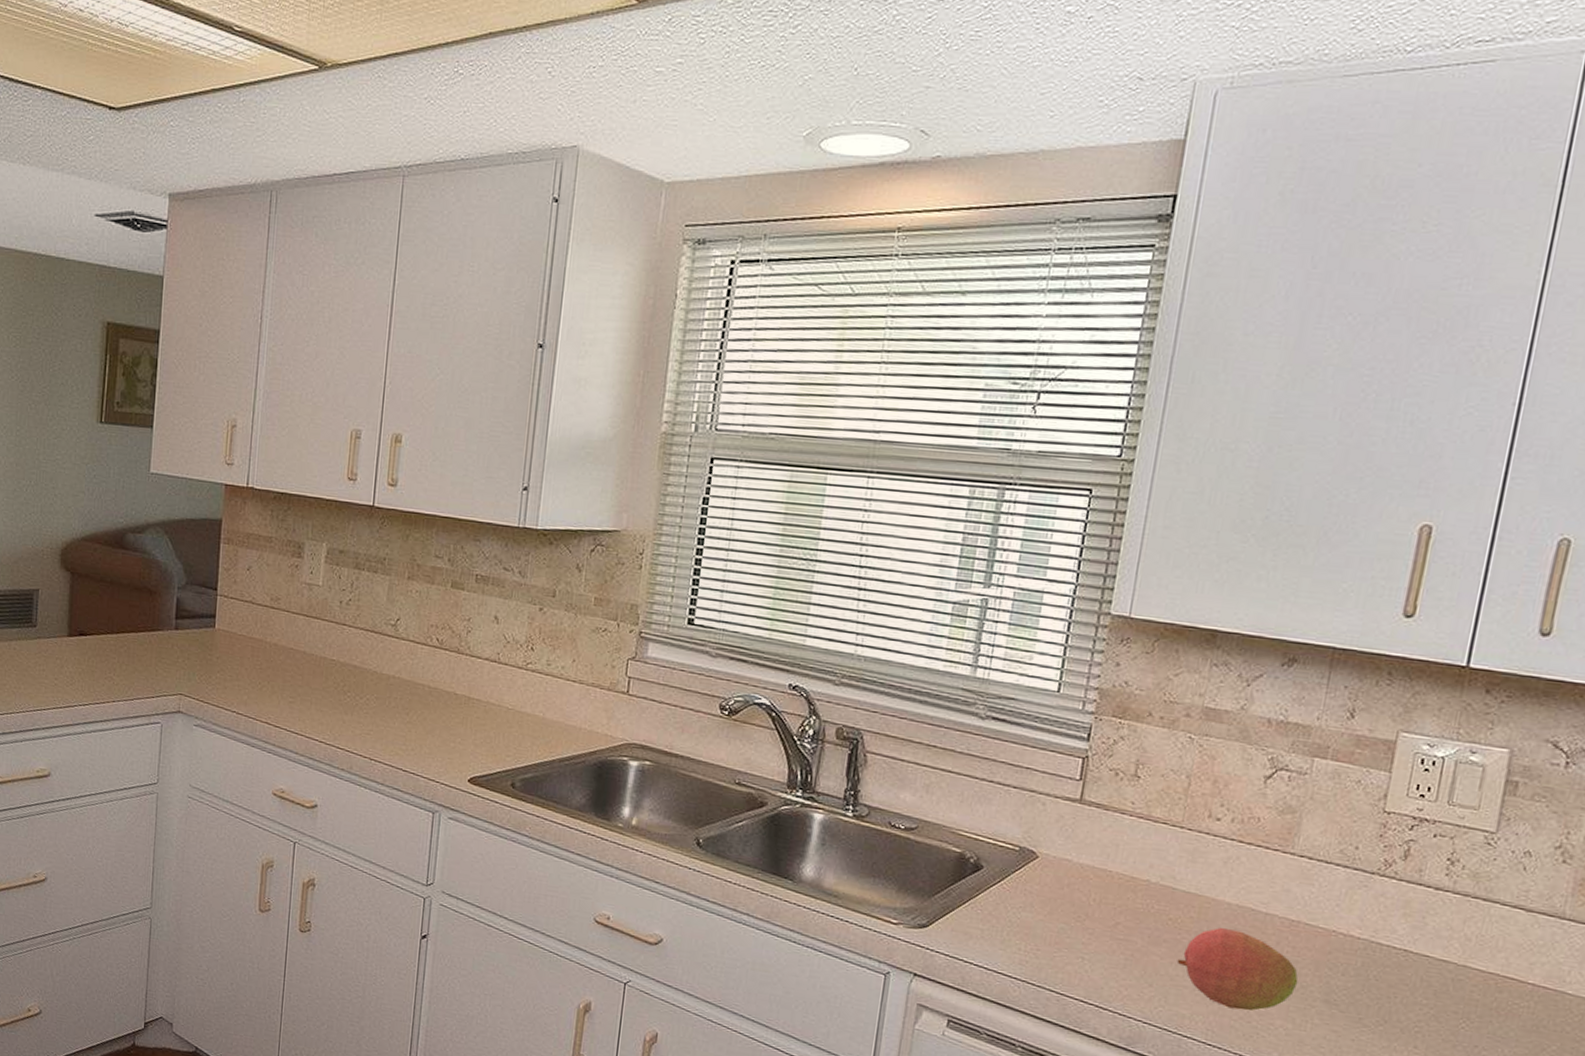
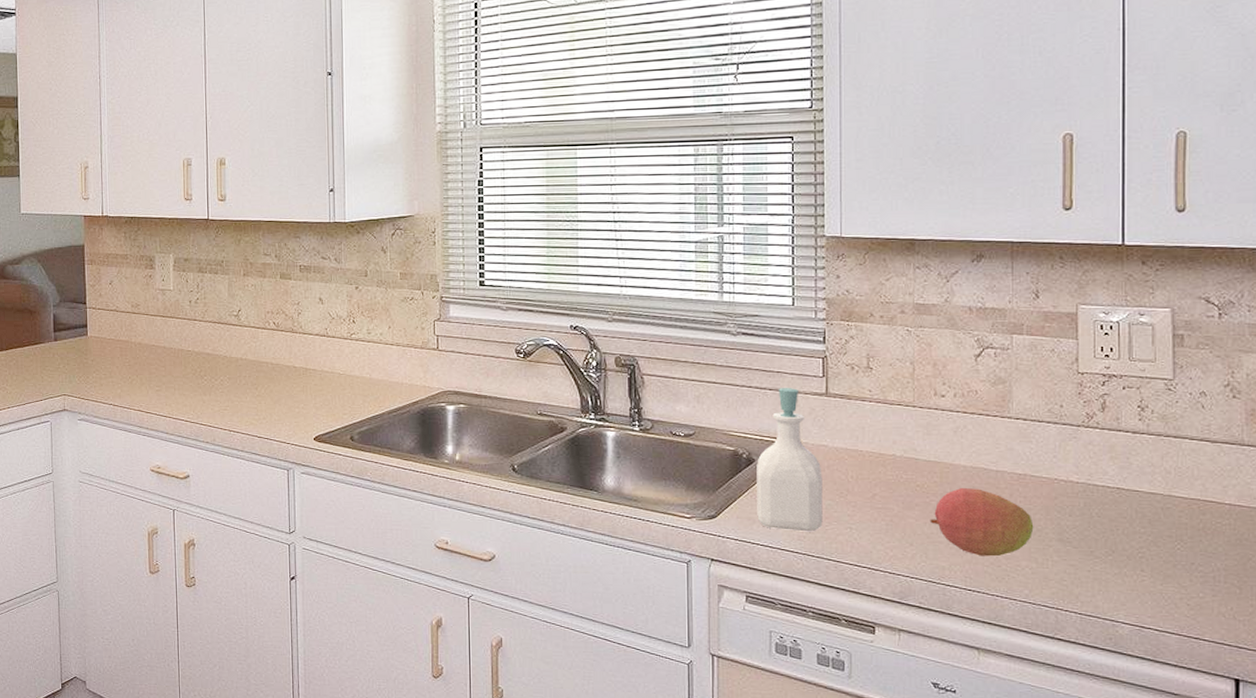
soap bottle: none [975,787,1060,958] -> present [757,388,823,532]

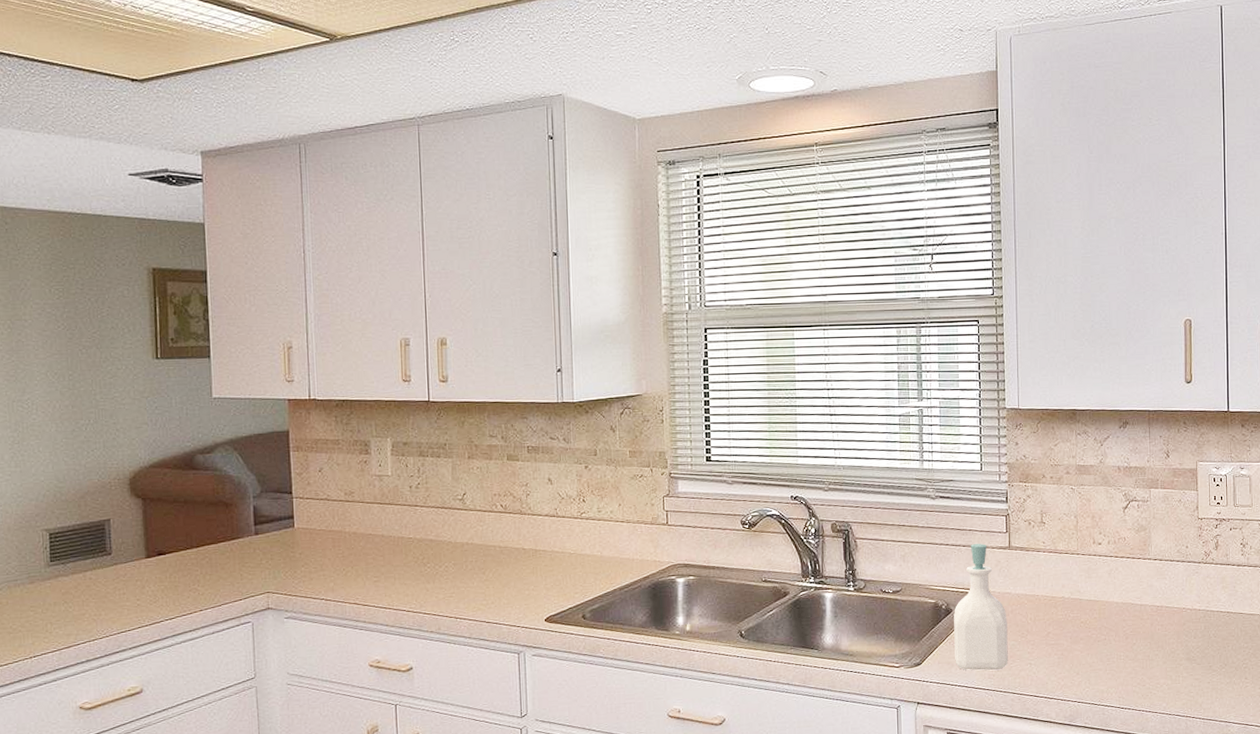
fruit: present [930,488,1034,557] -> none [1091,621,1169,678]

